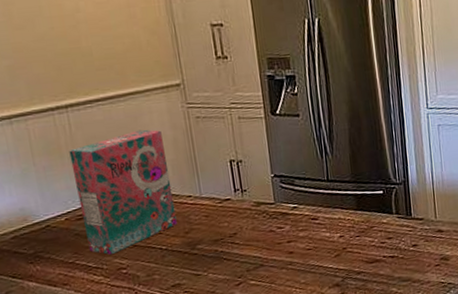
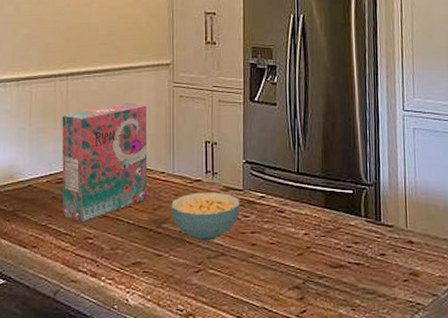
cereal bowl: none [203,208,274,257] -> present [171,192,241,241]

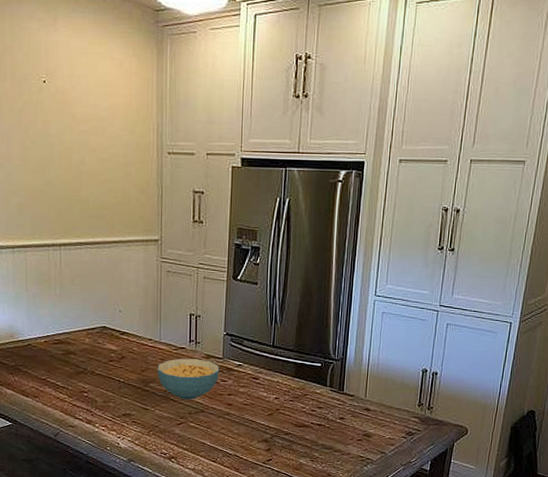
cereal box: present [61,103,148,223] -> none [56,274,137,379]

